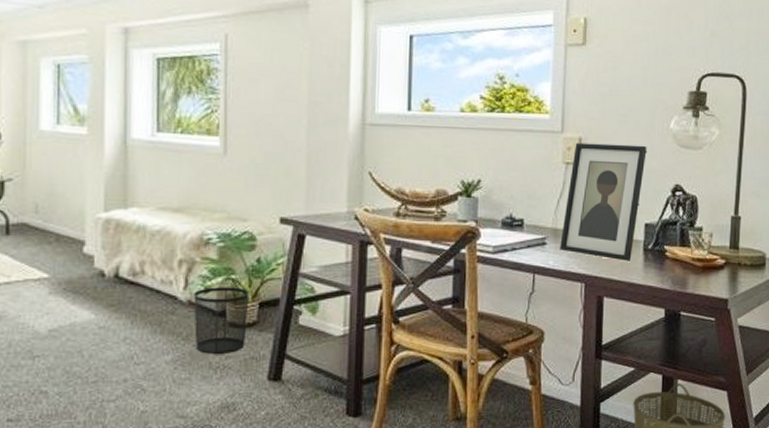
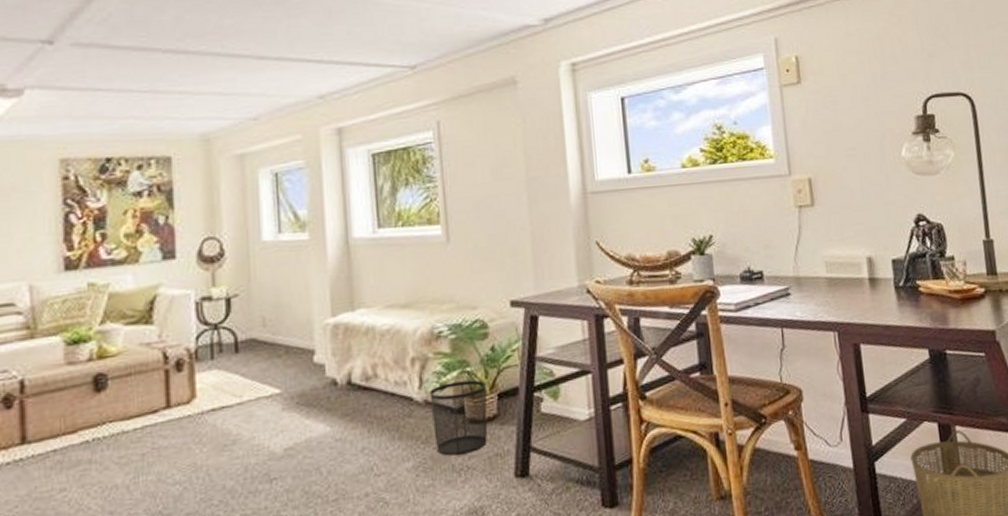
picture frame: present [560,142,647,261] -> none [804,177,884,303]

